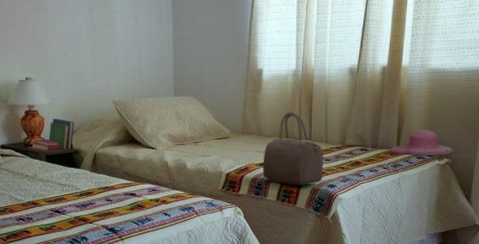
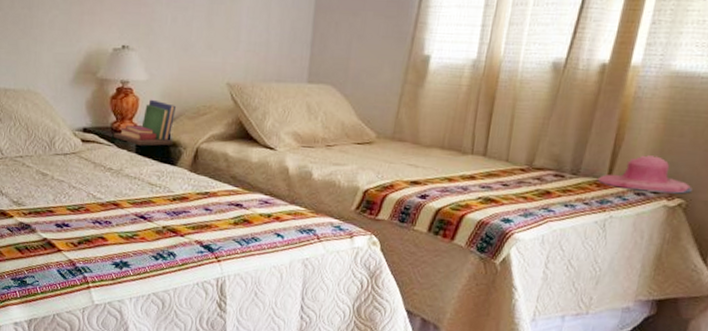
handbag: present [263,112,324,185] -> none [412,115,502,216]

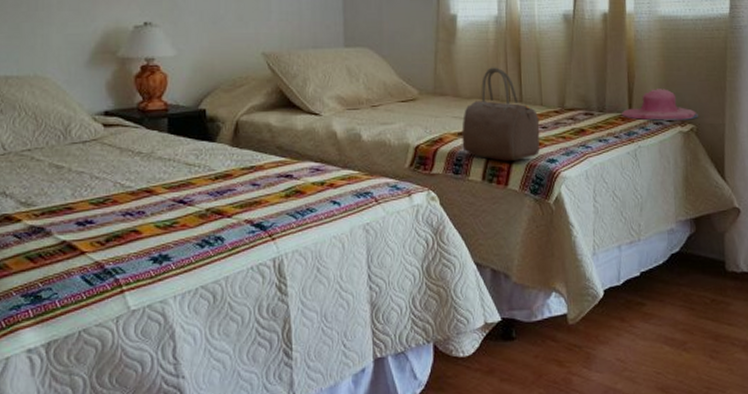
book: present [114,99,177,146] -> none [141,75,210,125]
handbag: none [412,115,502,216] -> present [462,67,540,161]

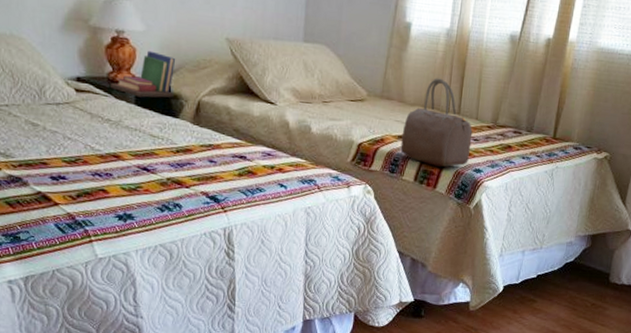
book: none [141,75,210,125] -> present [111,50,176,98]
hat: present [621,89,699,121] -> none [546,116,615,149]

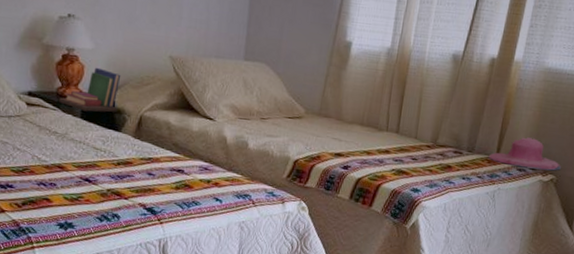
handbag: present [400,78,473,167] -> none [336,96,411,186]
hat: none [546,116,615,149] -> present [488,137,562,171]

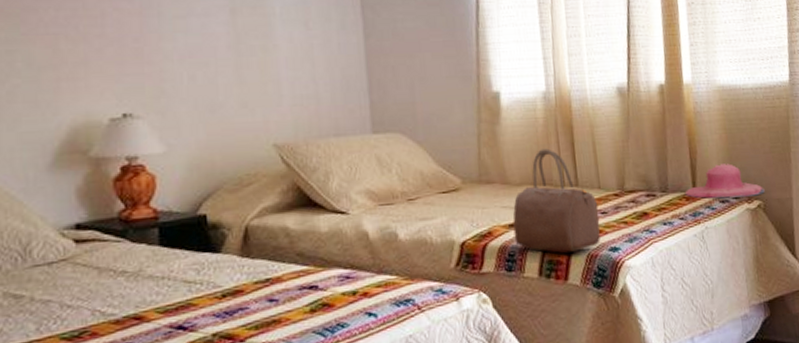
book: present [59,67,121,113] -> none [124,175,211,236]
handbag: none [336,96,411,186] -> present [512,148,601,253]

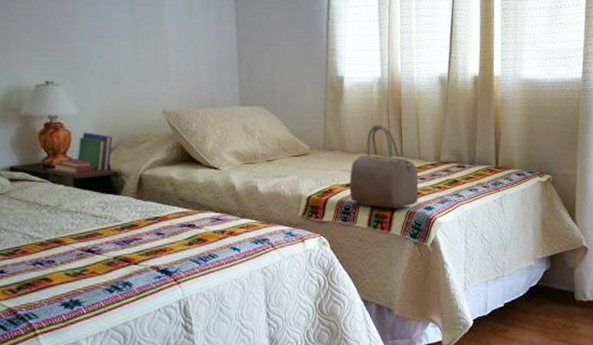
book: none [124,175,211,236] -> present [47,132,113,179]
hat: present [685,163,766,199] -> none [489,144,555,172]

